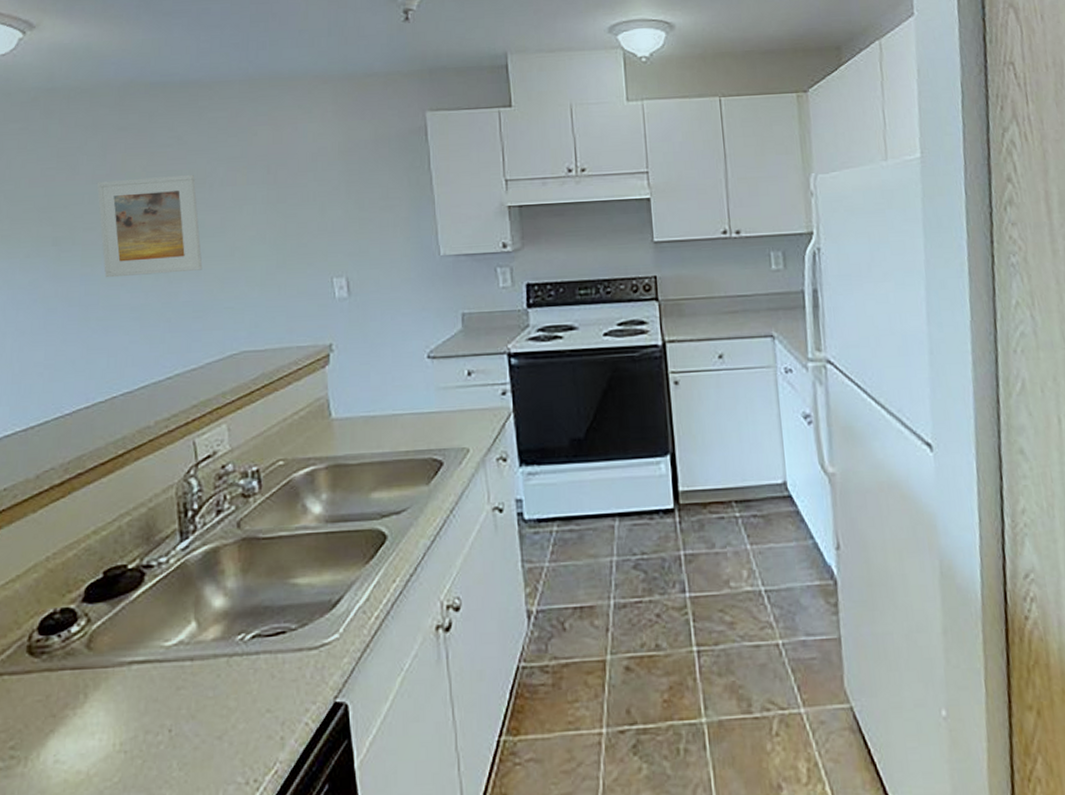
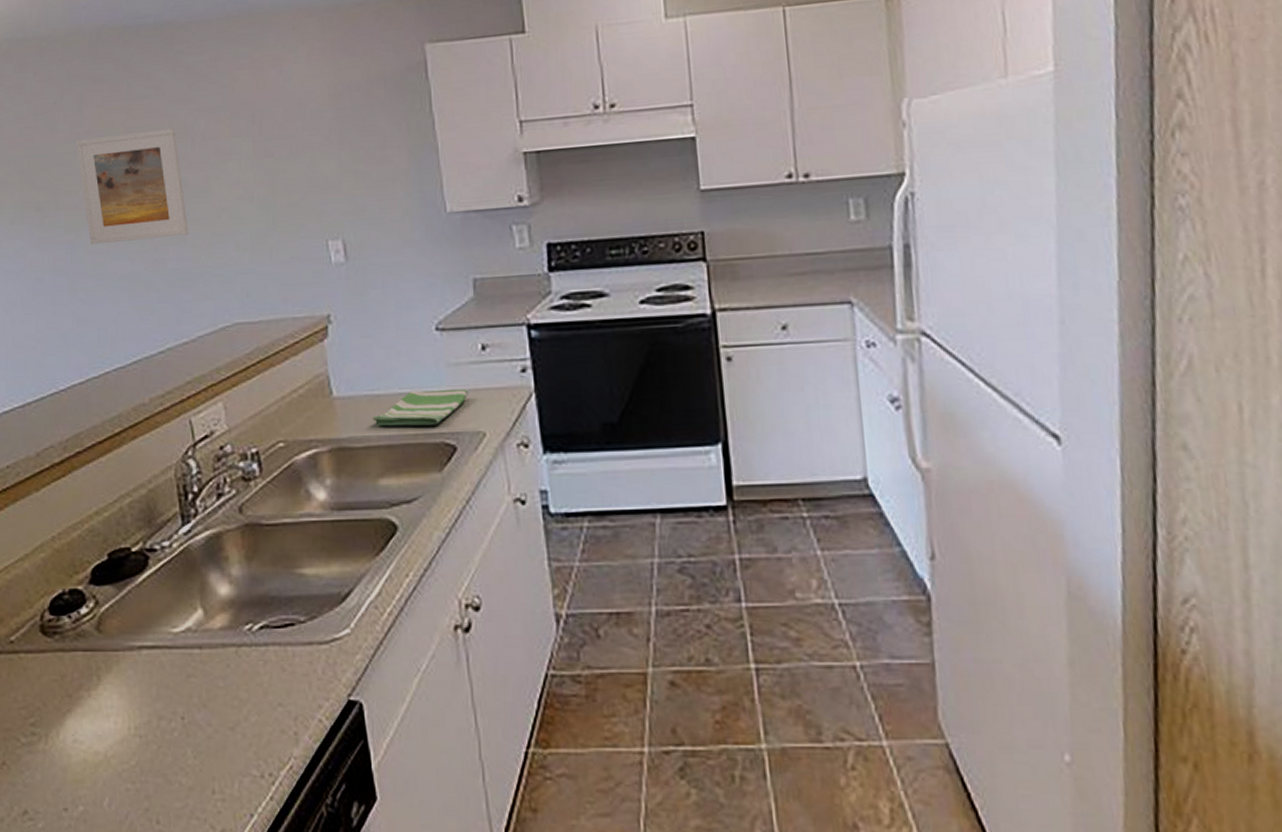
dish towel: none [367,410,455,444] -> present [372,389,469,427]

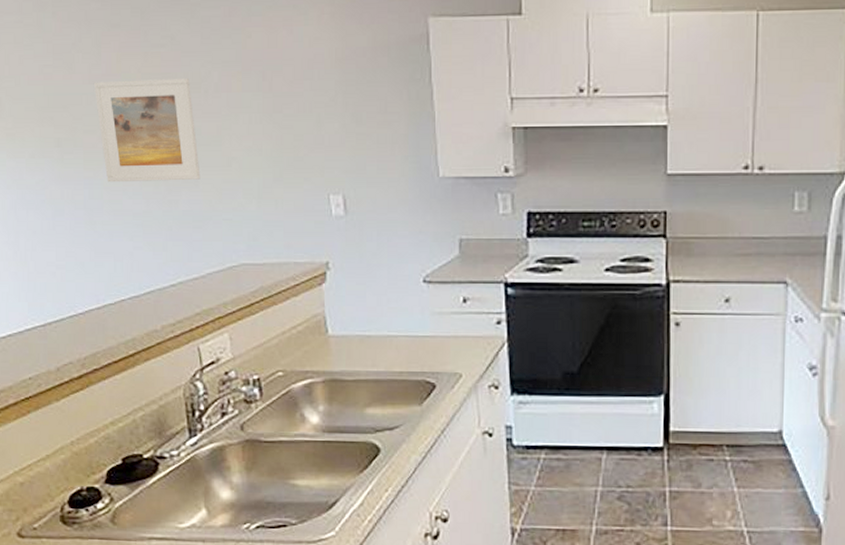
dish towel: present [372,389,469,427] -> none [362,334,449,365]

